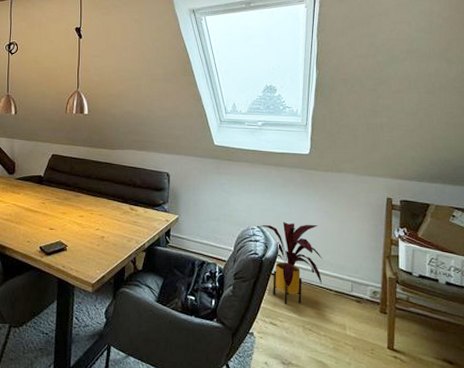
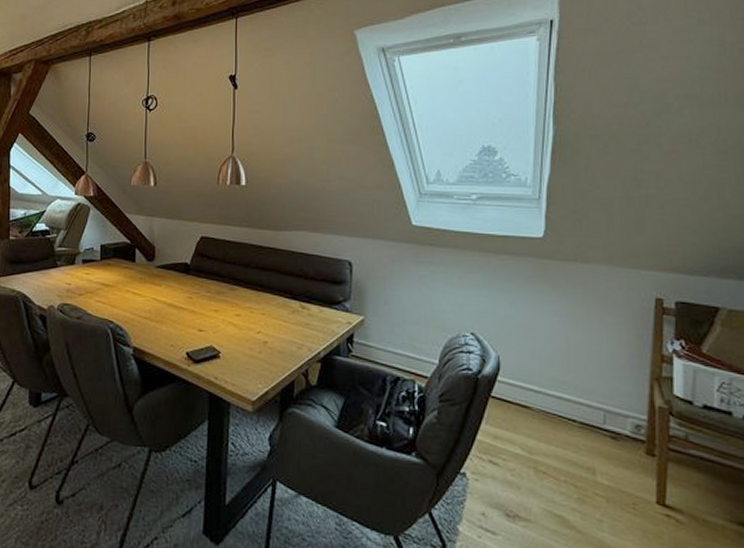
house plant: present [260,221,322,304] -> none [475,327,562,437]

